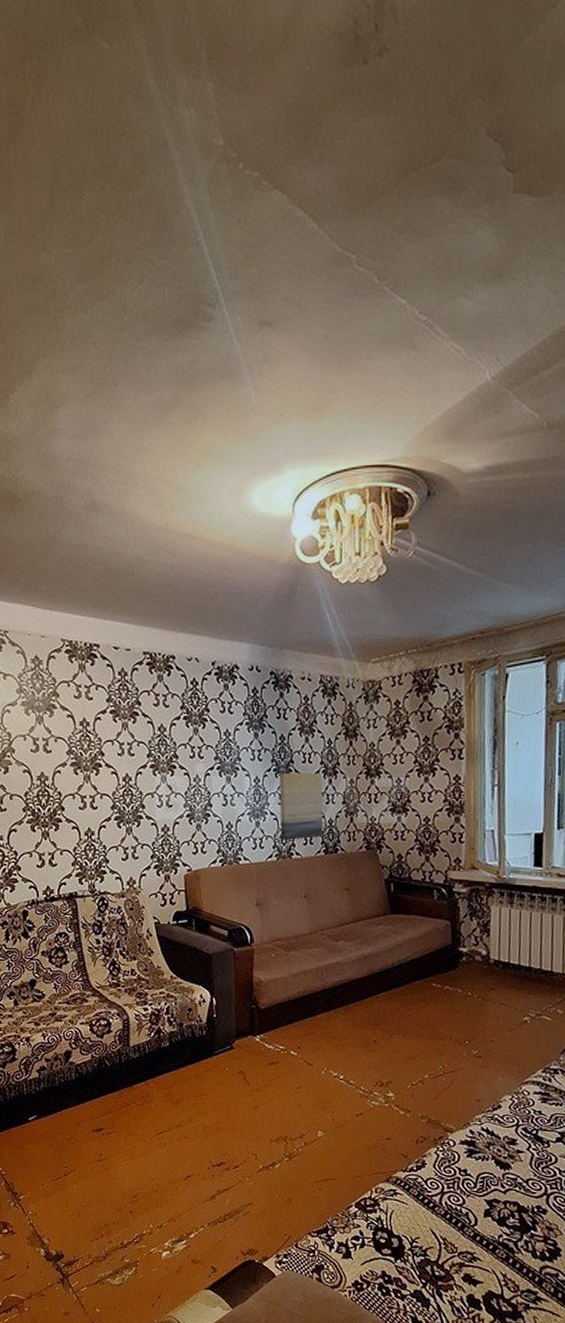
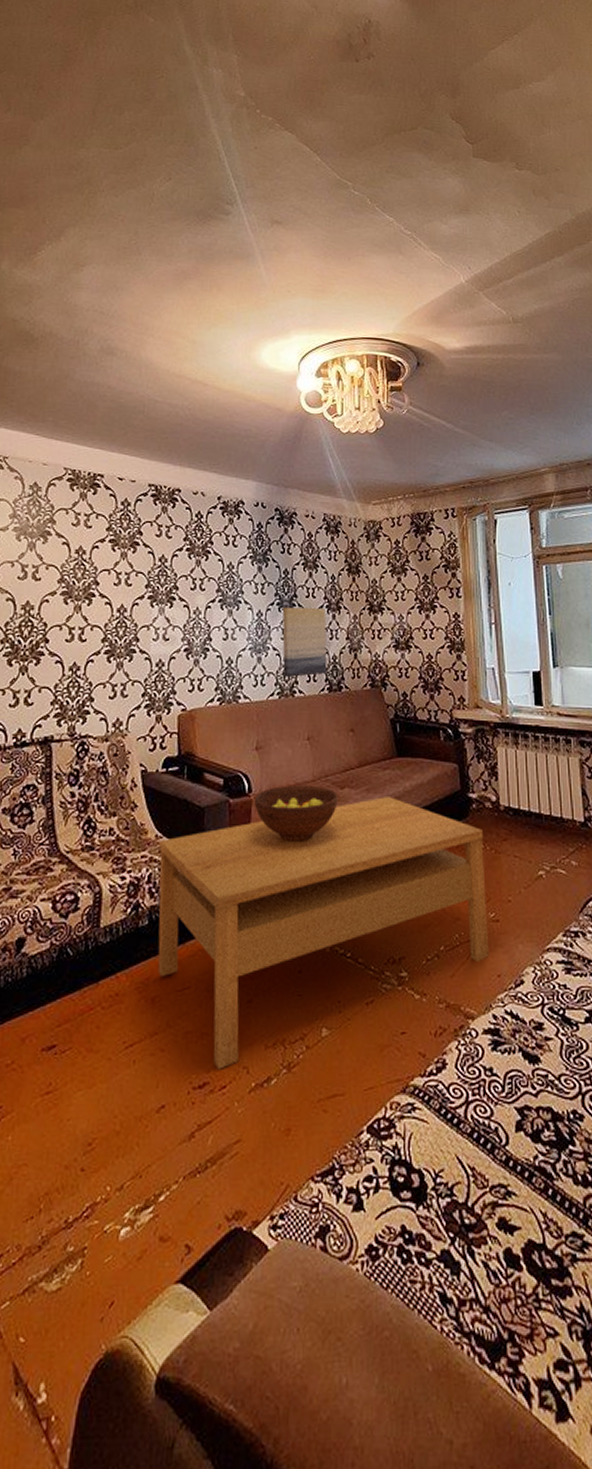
coffee table: none [174,949,472,1154] -> present [158,797,490,1070]
fruit bowl: none [255,937,333,985] -> present [253,785,338,841]

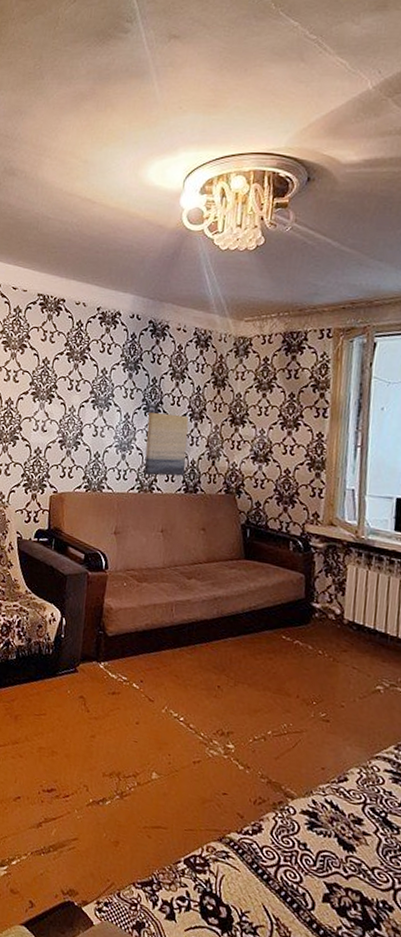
coffee table: present [158,797,490,1070] -> none [21,592,324,782]
fruit bowl: present [253,785,338,841] -> none [109,568,185,618]

